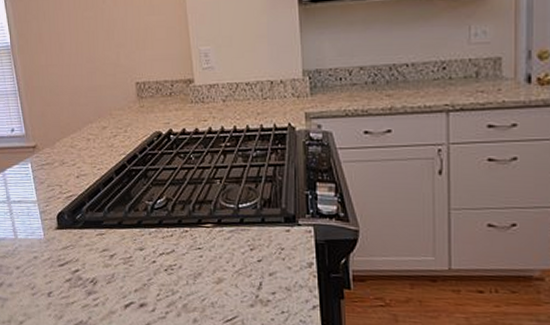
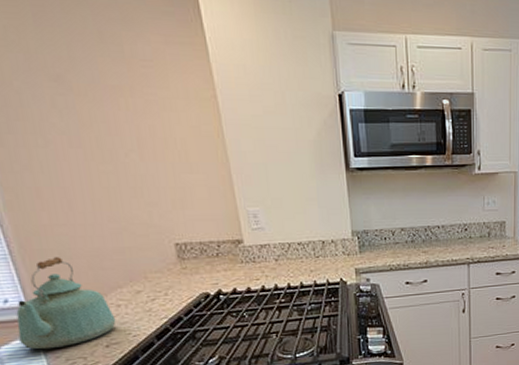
kettle: none [18,93,86,175] -> present [16,257,116,350]

